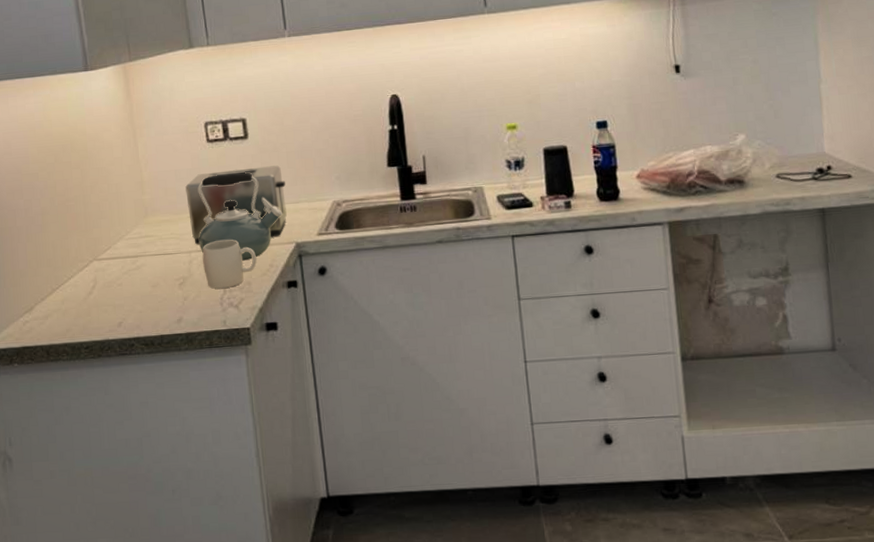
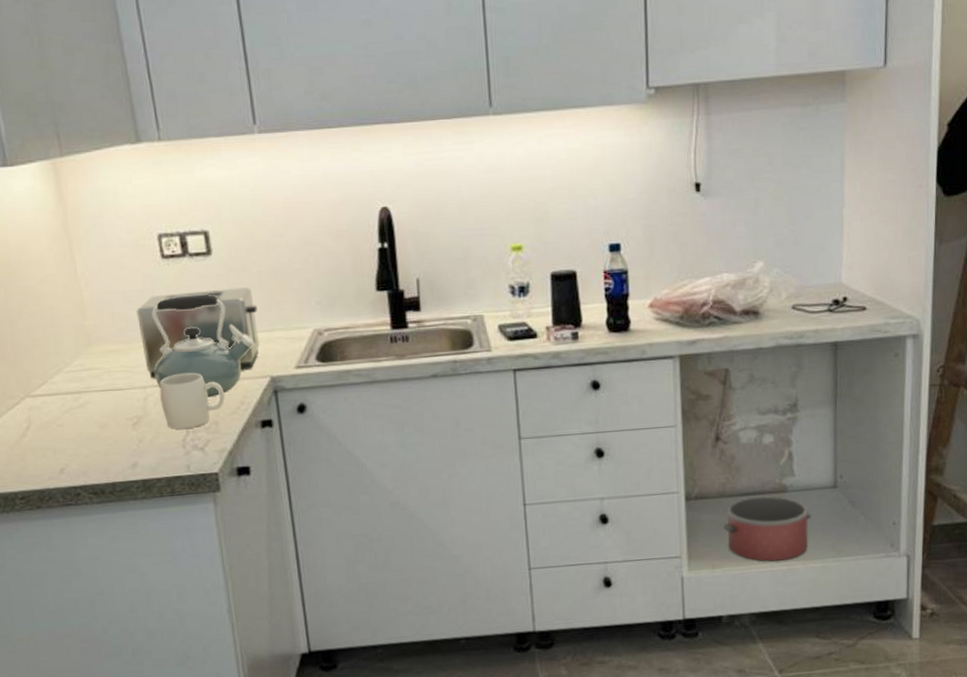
cooking pot: none [721,357,811,423] -> present [723,495,811,561]

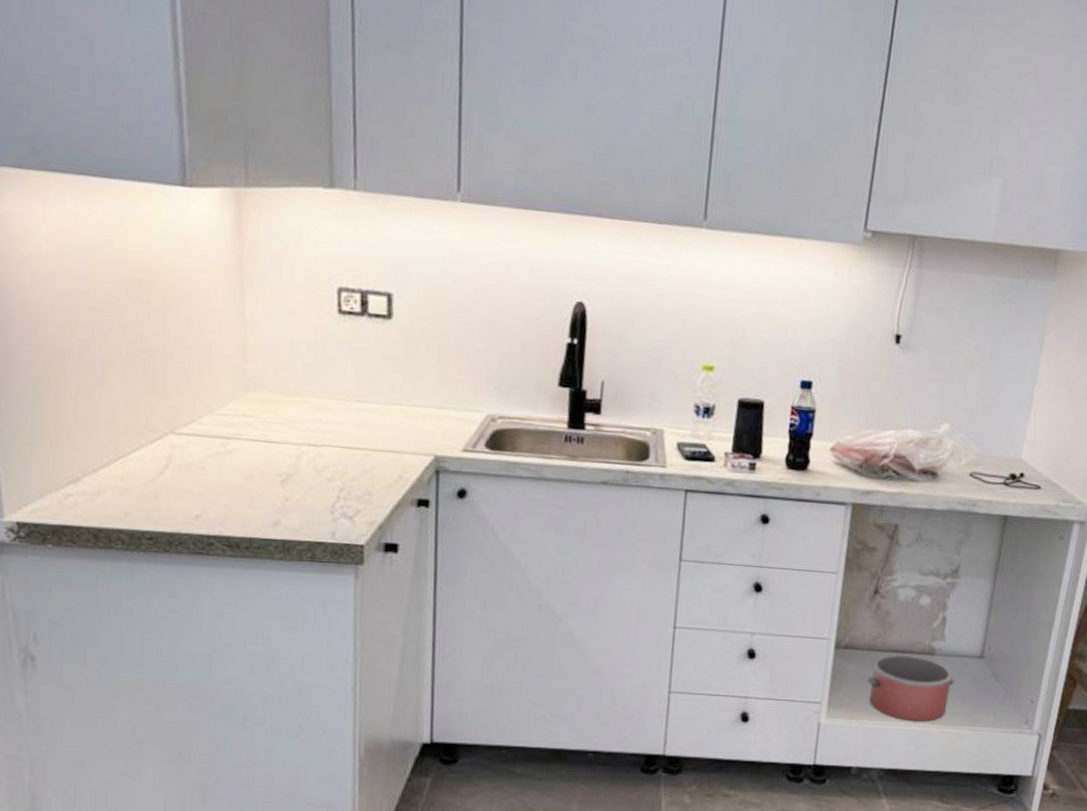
toaster: present [137,287,260,379] -> none [303,351,432,444]
kettle: present [152,295,254,398] -> none [313,355,423,467]
mug: present [159,372,225,429] -> none [314,436,383,495]

